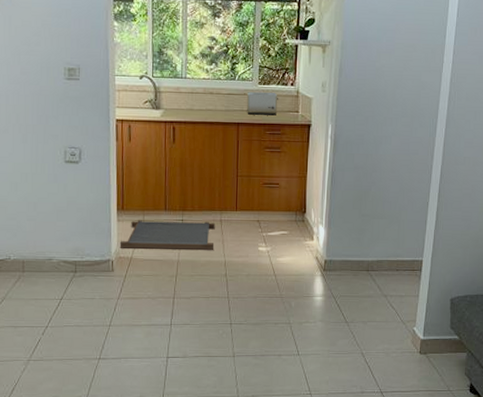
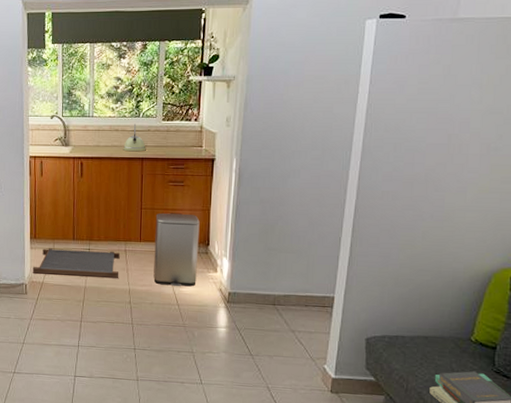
kettle: none [217,87,242,117] -> present [122,124,146,152]
toaster: present [246,92,279,116] -> none [150,128,183,150]
pedal bin: none [250,180,296,257] -> present [153,213,200,287]

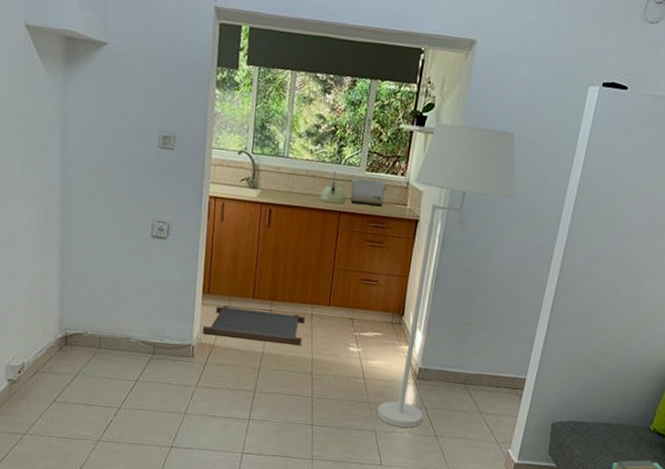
toaster: none [150,128,183,150] -> present [349,178,387,207]
pedal bin: present [153,213,200,287] -> none [340,275,396,360]
floor lamp: none [193,71,306,348] -> present [377,123,517,428]

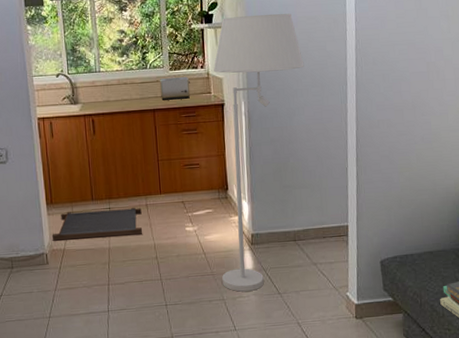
kettle: present [318,171,345,204] -> none [133,75,157,104]

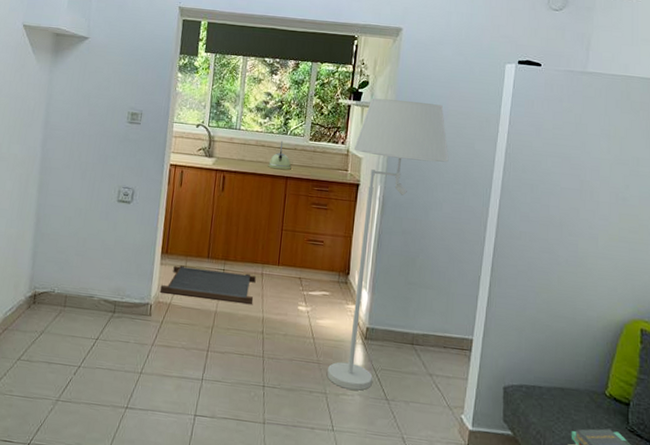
kettle: none [133,75,157,104] -> present [267,141,292,171]
toaster: present [159,77,191,100] -> none [295,147,329,172]

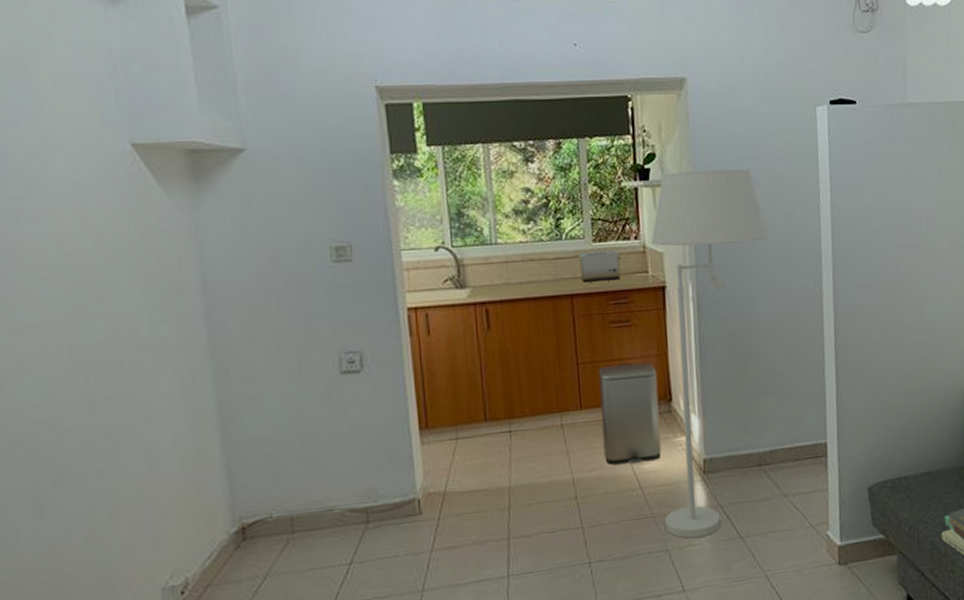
door mat: present [159,265,256,304] -> none [427,428,556,481]
kettle: present [267,141,292,171] -> none [542,249,576,288]
pedal bin: none [289,236,341,319] -> present [598,362,662,466]
toaster: none [295,147,329,172] -> present [578,251,622,282]

